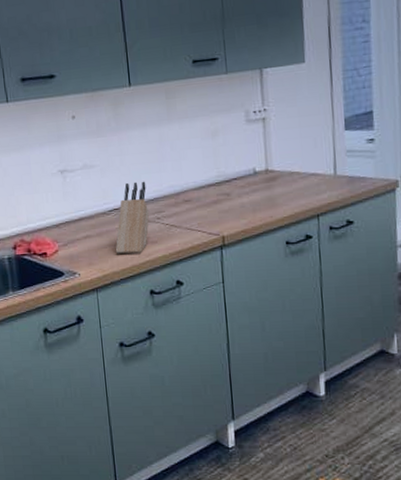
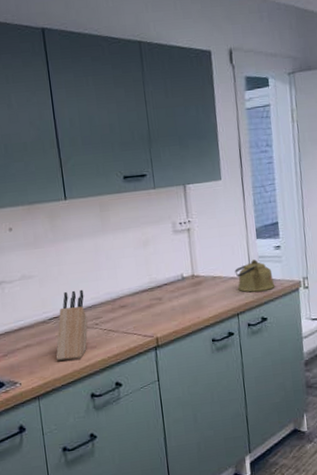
kettle: none [316,154,366,191] -> present [235,259,275,293]

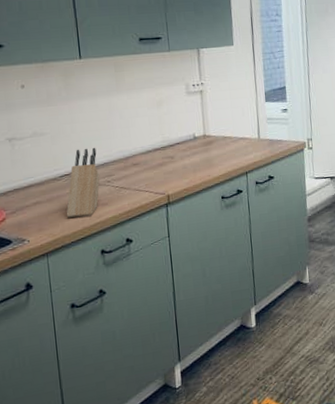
kettle: present [235,259,275,293] -> none [244,121,282,152]

